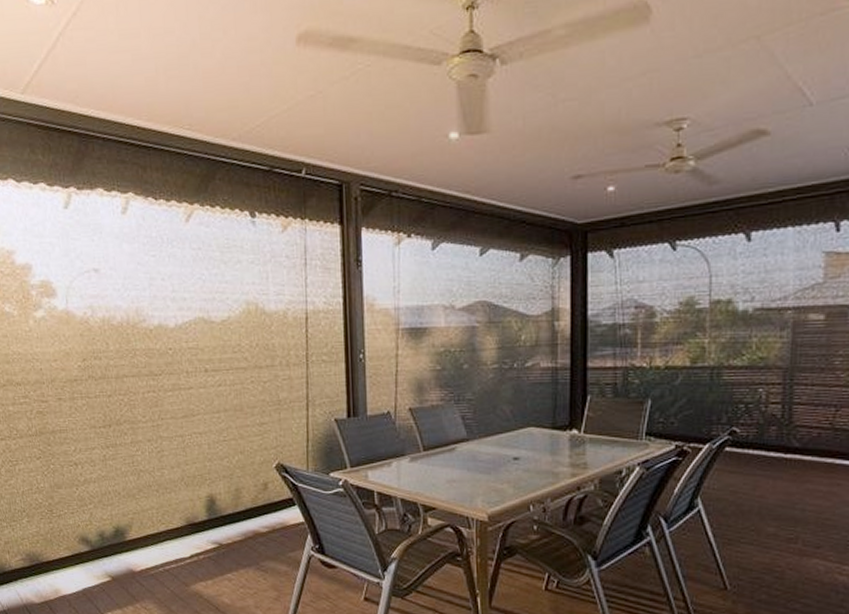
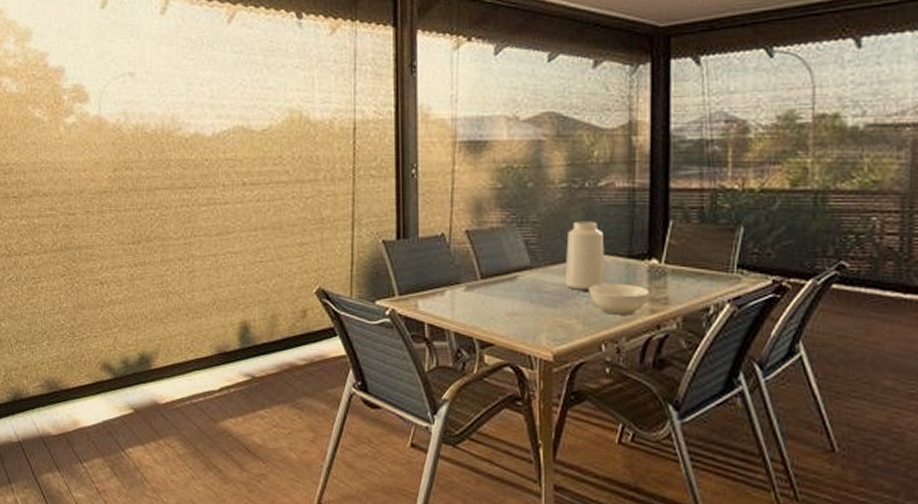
vase: none [497,397,533,459] -> present [564,221,606,291]
bowl: none [518,451,570,479] -> present [589,283,649,315]

